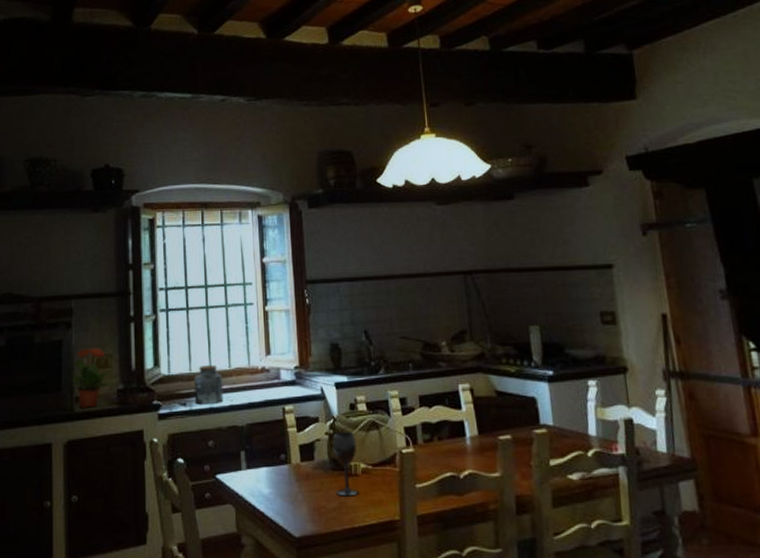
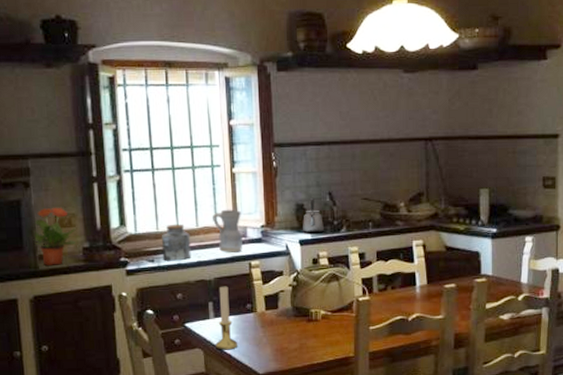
ceramic pitcher: none [244,349,276,396] -> present [212,209,243,253]
candle holder: none [248,432,272,507] -> present [215,285,238,350]
wine glass: present [332,431,359,497] -> none [295,282,318,339]
kettle: none [338,336,361,376] -> present [303,197,324,234]

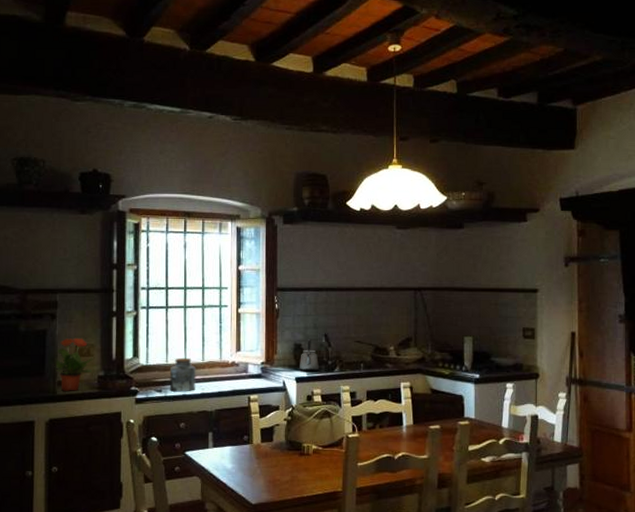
ceramic pitcher: present [212,209,243,253] -> none [217,346,244,386]
candle holder: present [215,285,238,350] -> none [212,416,234,479]

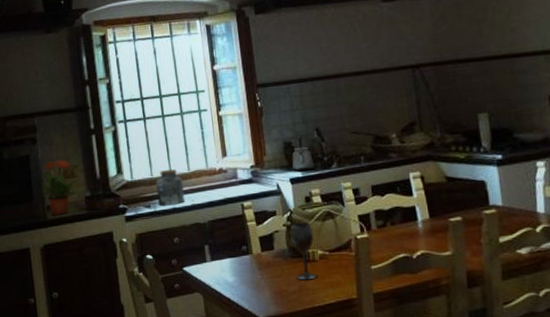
wine glass: none [289,418,311,472] -> present [290,221,317,280]

